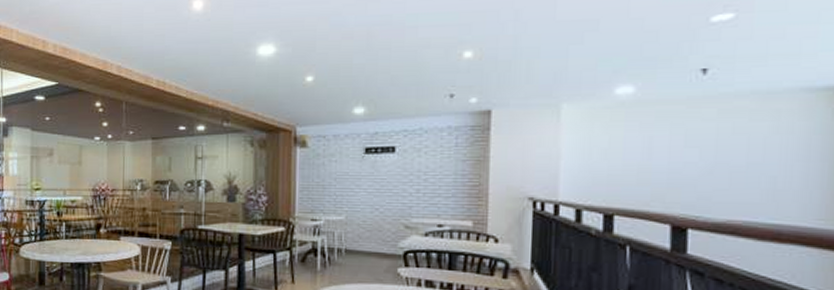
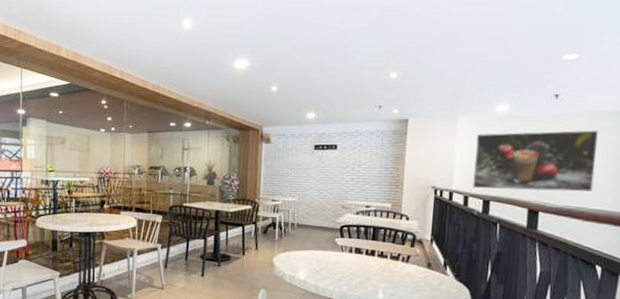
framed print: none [587,115,771,201] -> present [472,130,598,192]

